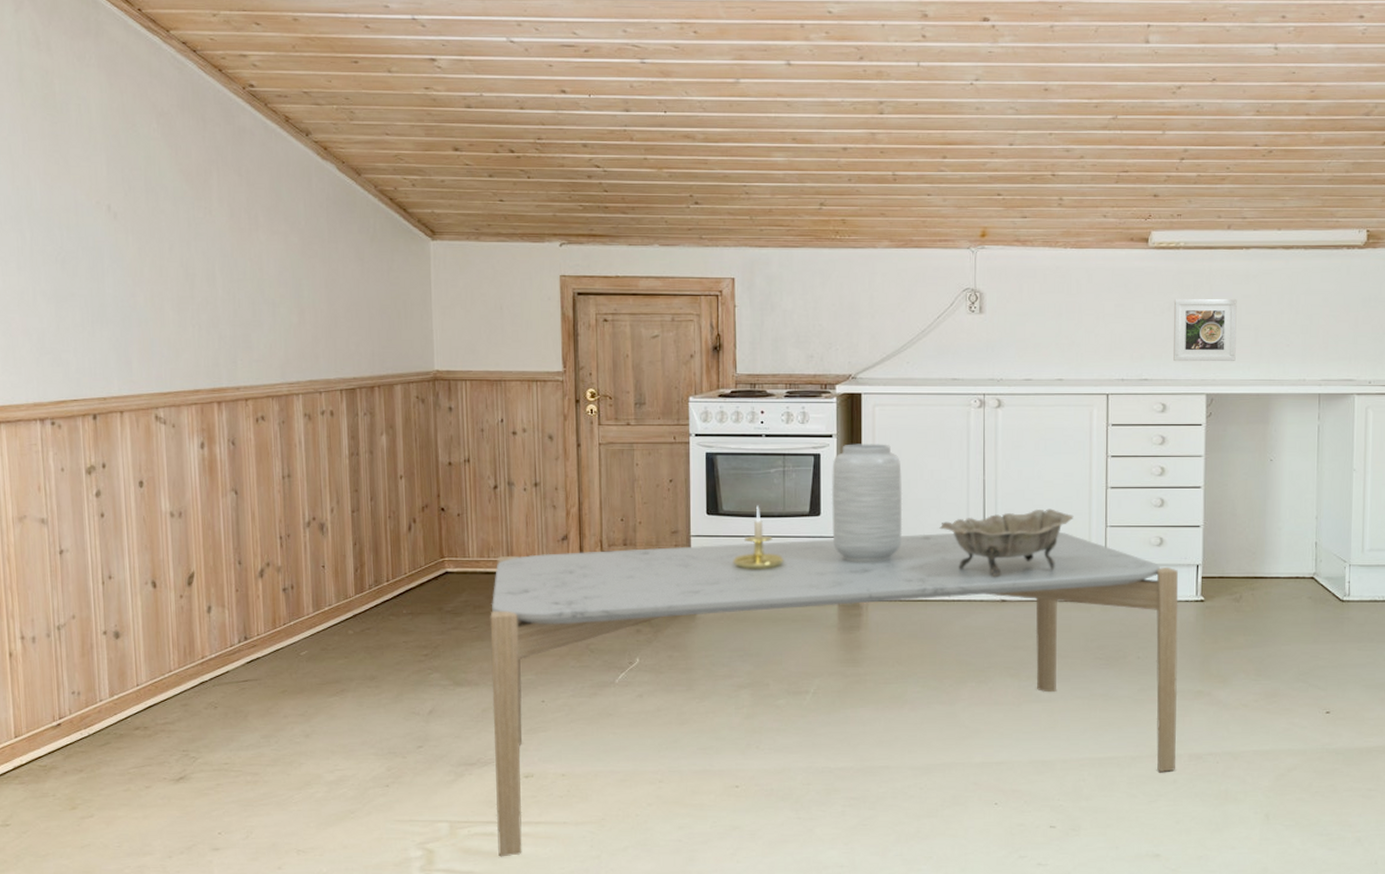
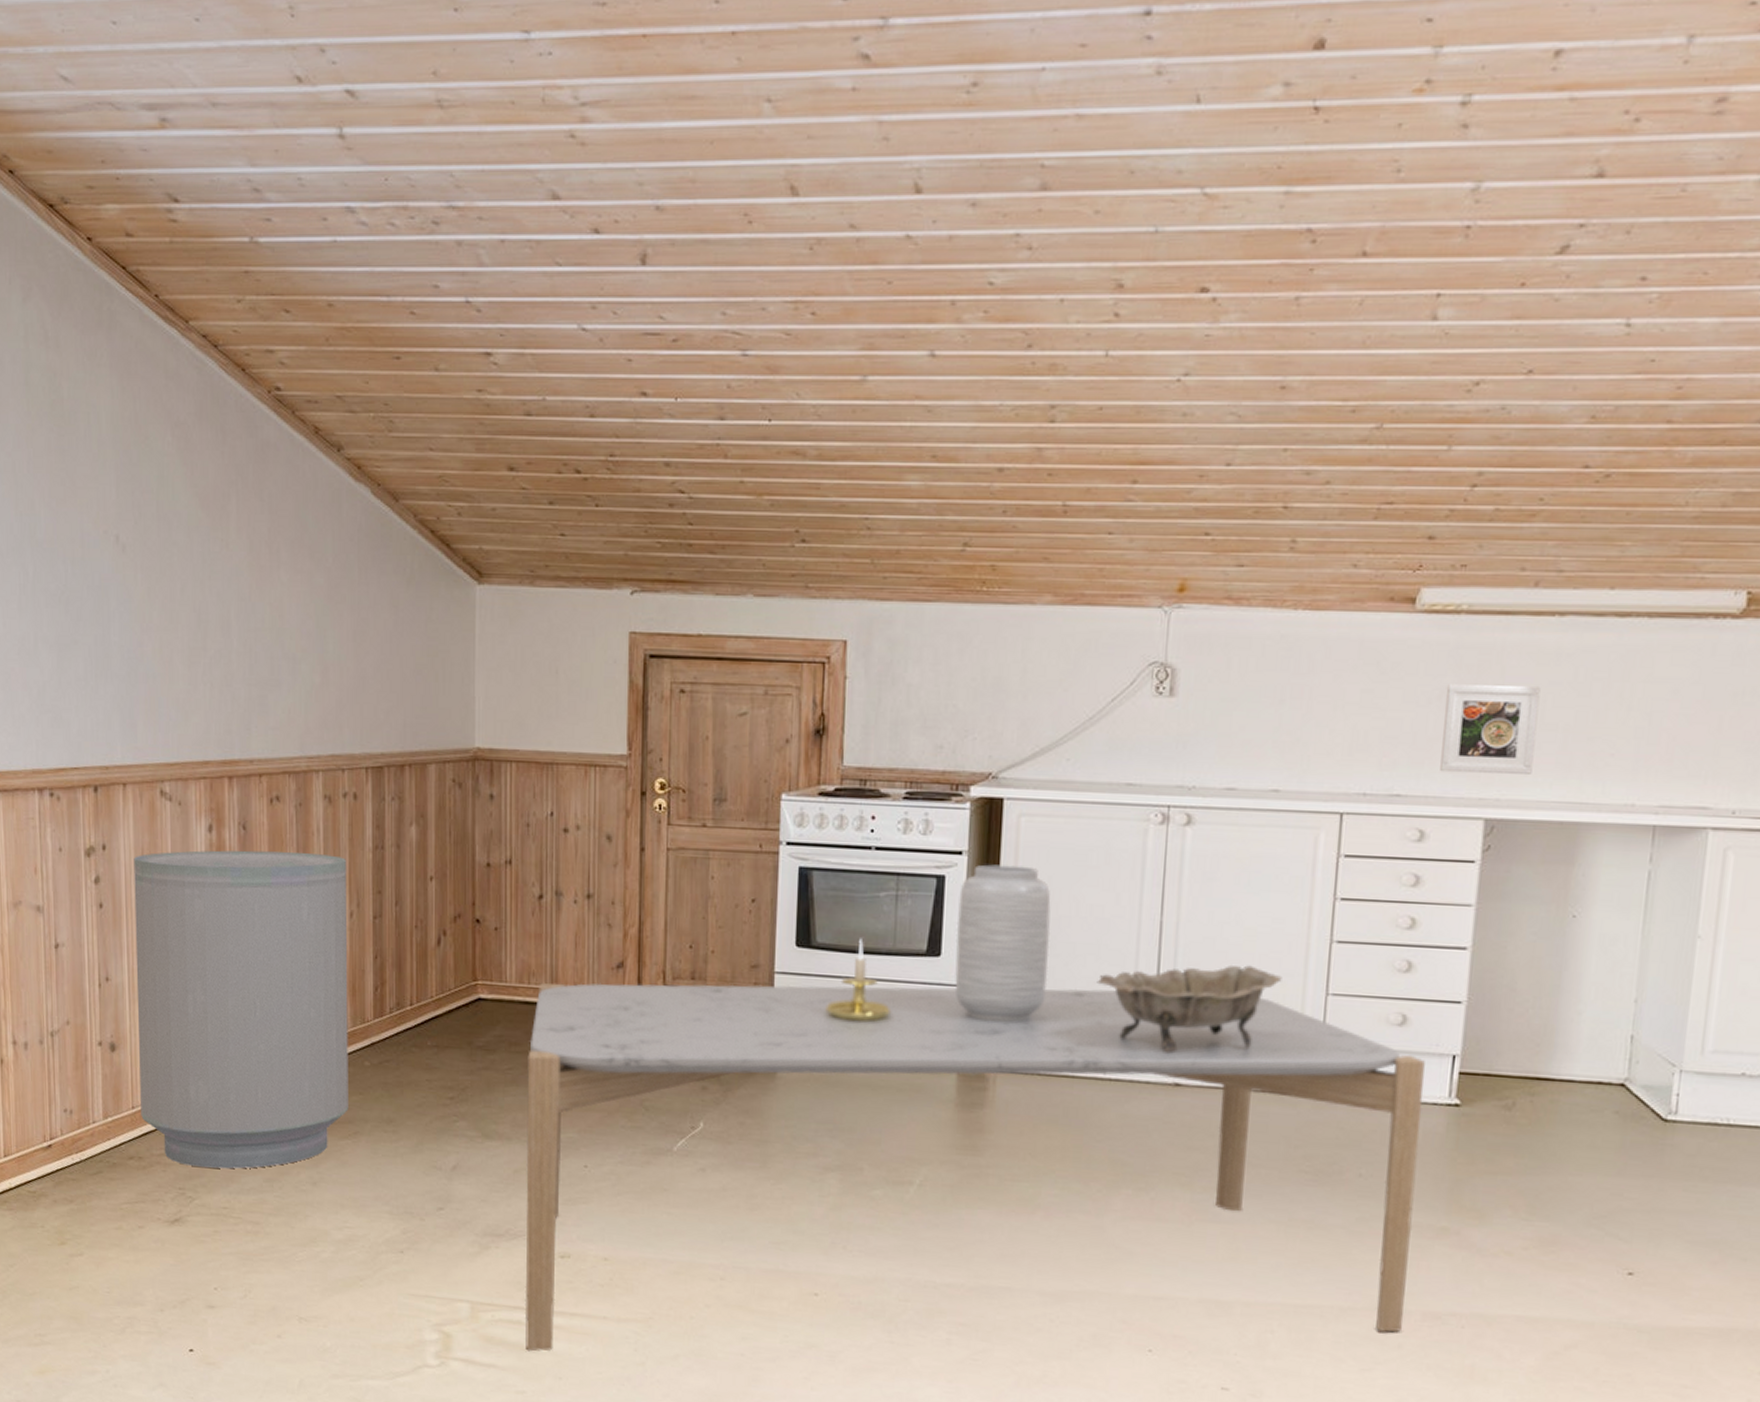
trash can: none [132,462,335,730] -> present [133,850,348,1169]

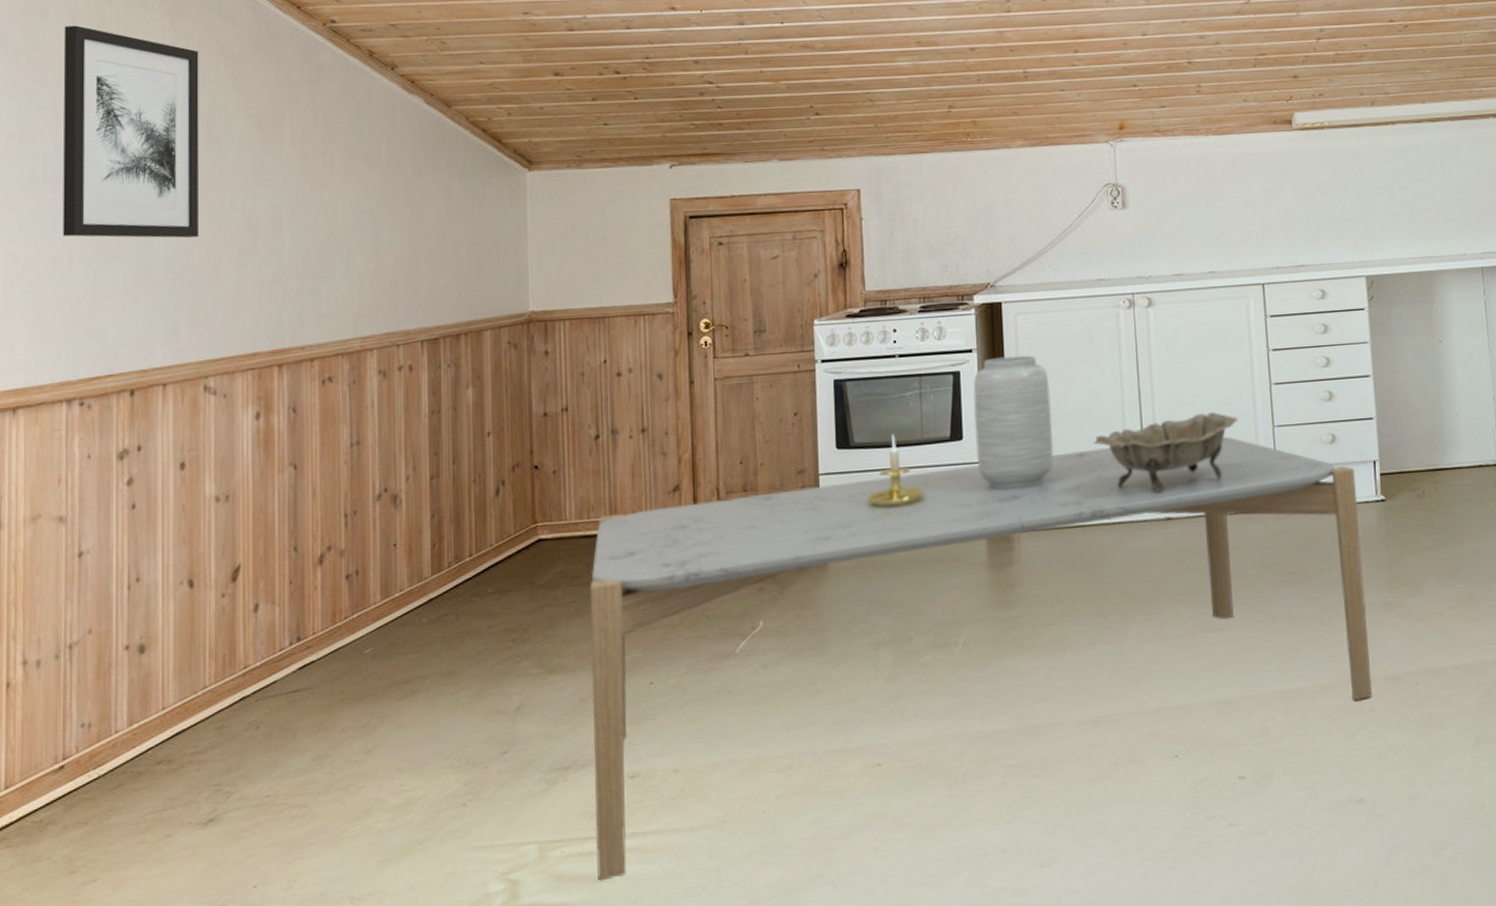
wall art: none [18,378,151,628] -> present [62,25,199,238]
trash can: present [133,850,348,1169] -> none [171,425,405,759]
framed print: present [1440,684,1541,775] -> none [1323,175,1393,245]

